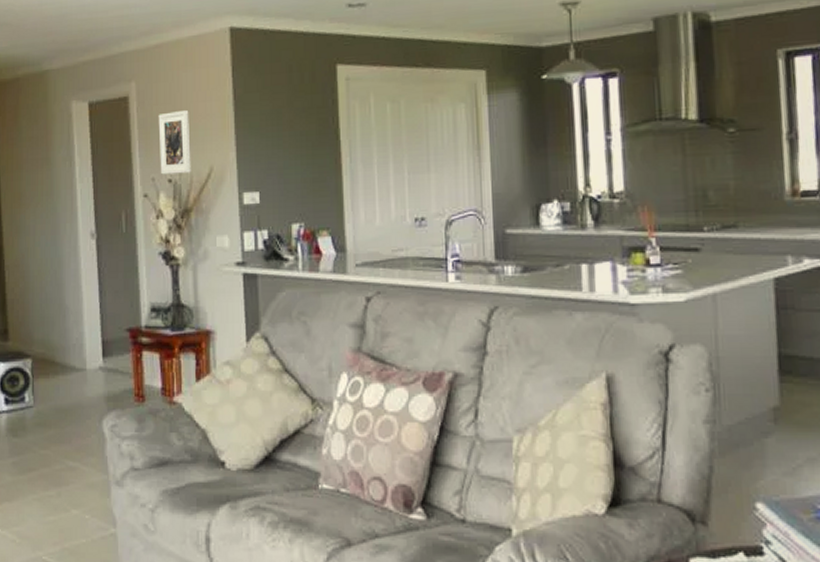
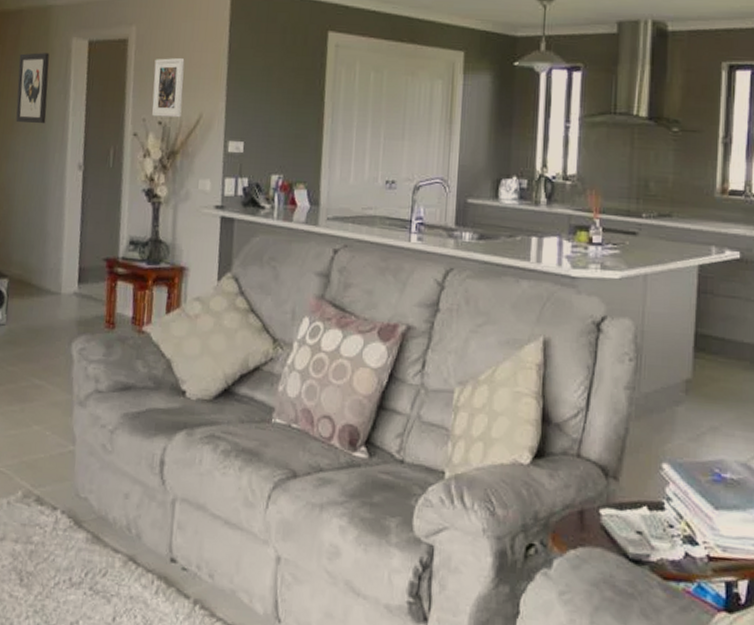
wall art: none [20,120,54,196] -> present [16,53,50,124]

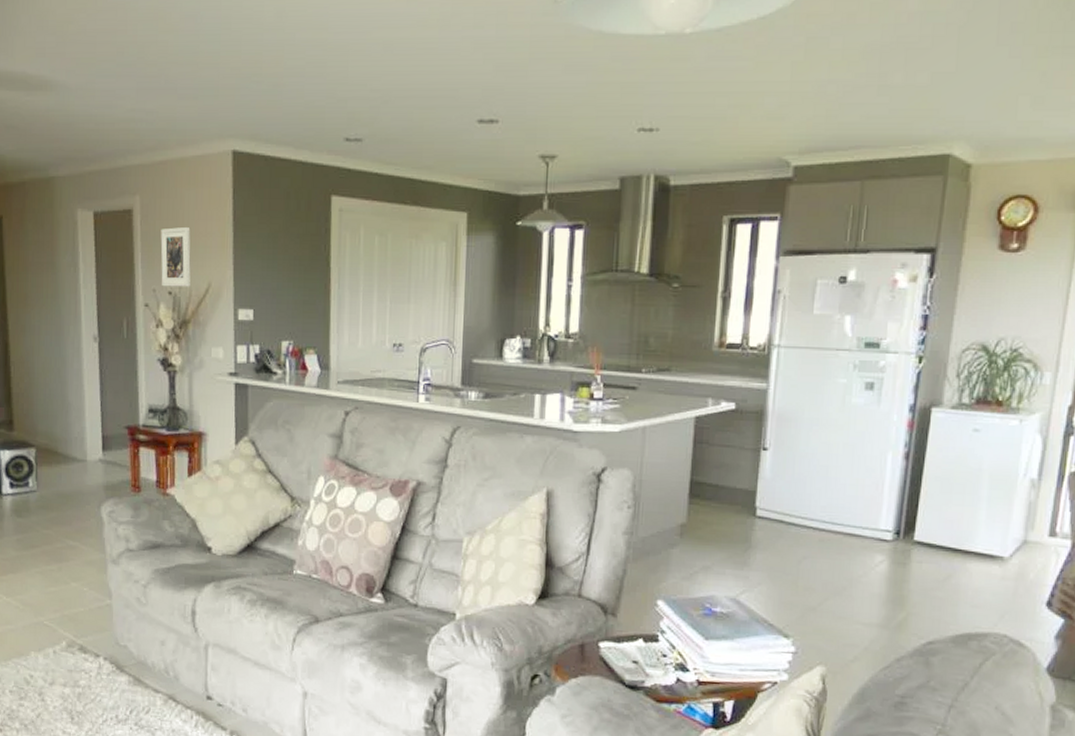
wall art: present [16,53,50,124] -> none [26,226,58,297]

